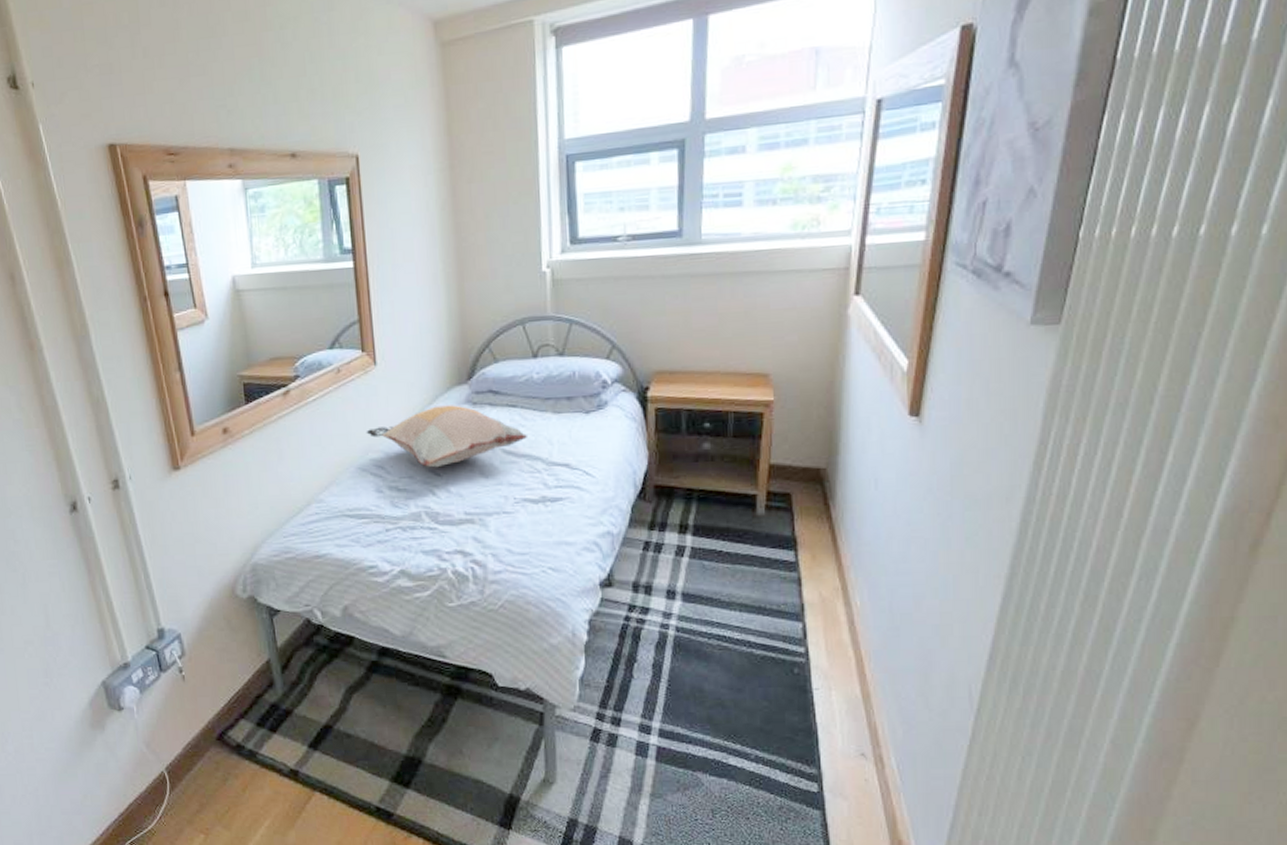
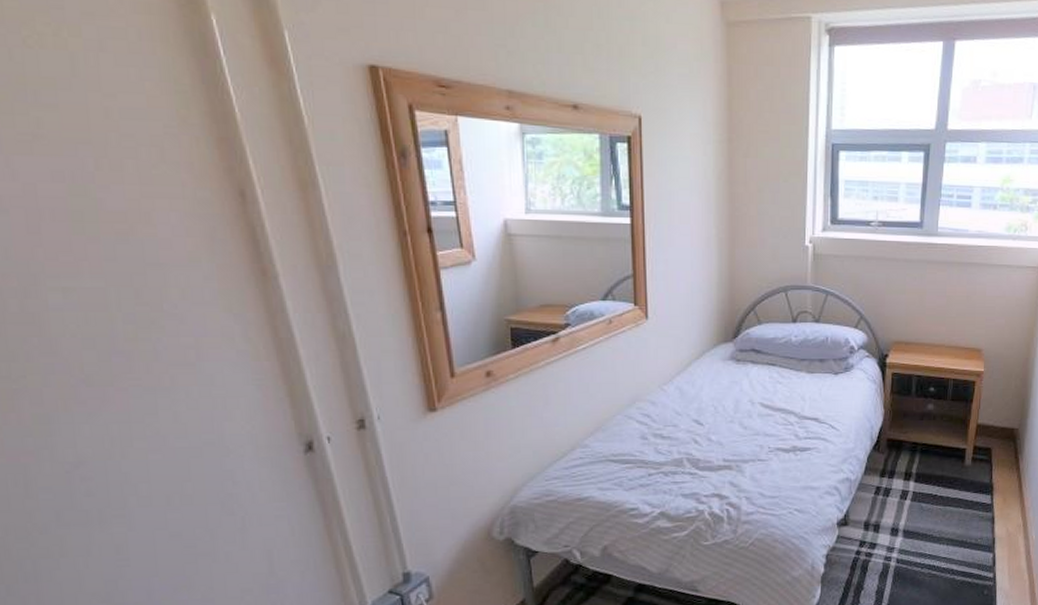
decorative pillow: present [366,405,528,468] -> none [634,361,784,418]

